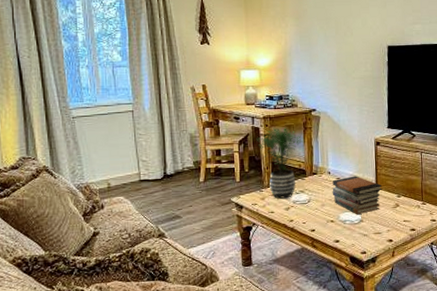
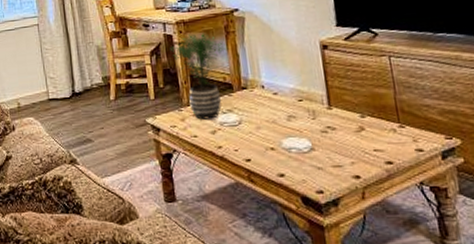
book stack: present [332,176,383,214] -> none [268,90,338,140]

